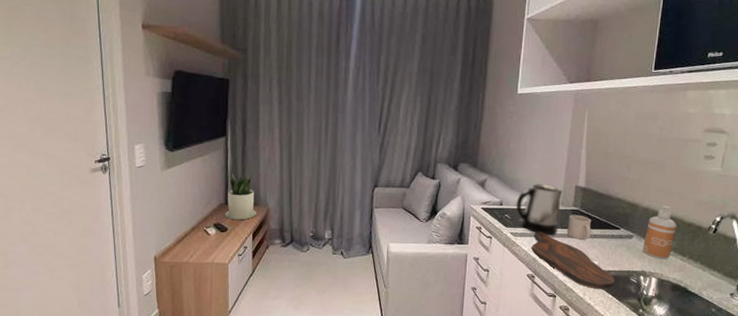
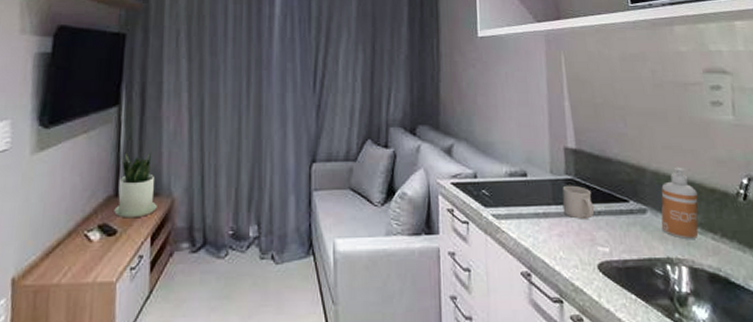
kettle: present [516,184,563,235] -> none [493,147,551,215]
cutting board: present [531,231,616,290] -> none [520,211,637,288]

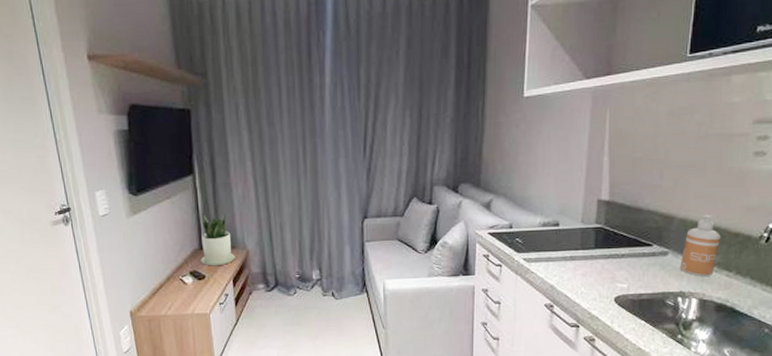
mug: present [562,185,595,219] -> none [589,232,619,261]

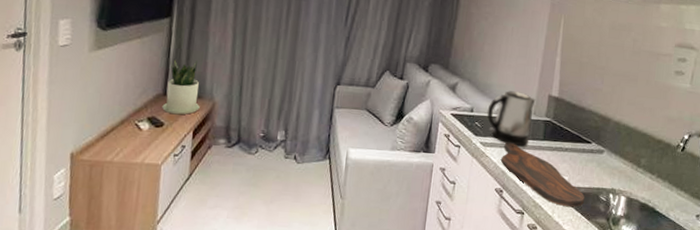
kettle: none [528,200,583,258] -> present [487,90,536,146]
cutting board: none [547,255,649,316] -> present [500,142,585,208]
soap dispenser: present [679,214,722,277] -> none [612,120,647,178]

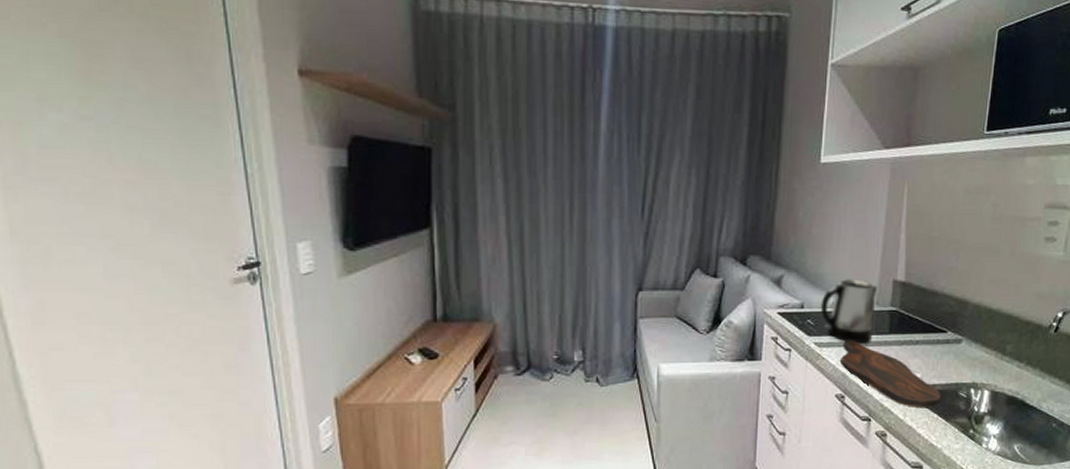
planter: present [162,60,200,115] -> none [434,277,478,343]

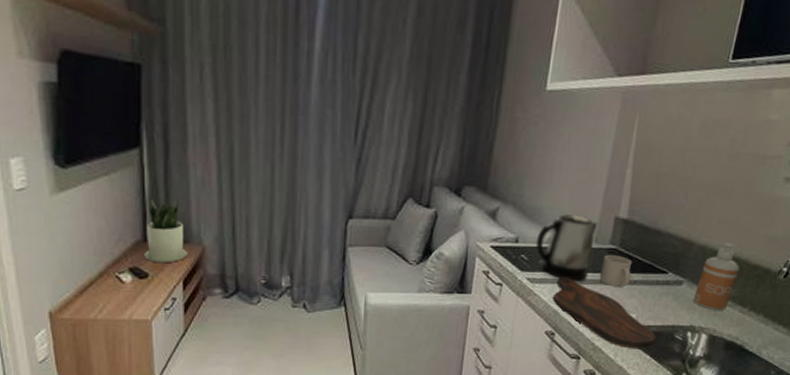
planter: none [434,277,478,343] -> present [144,199,188,264]
mug: none [883,316,914,348] -> present [599,254,633,287]
soap dispenser: none [972,300,1014,367] -> present [692,242,741,312]

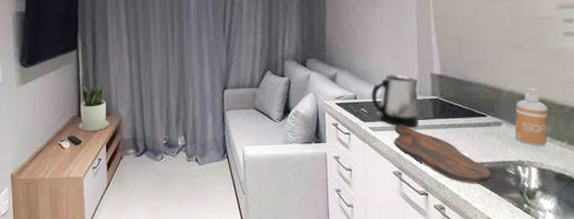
mug: present [599,254,633,287] -> none [428,103,457,131]

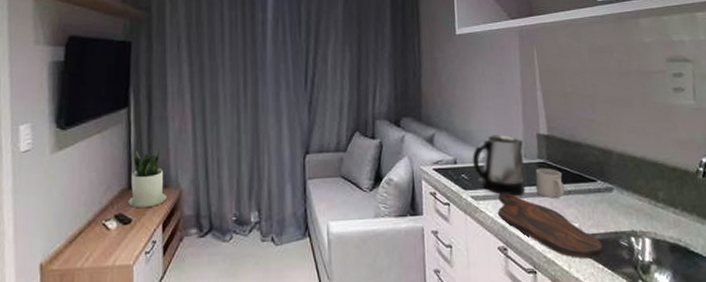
mug: none [428,103,457,131] -> present [535,168,566,198]
soap dispenser: present [514,87,549,147] -> none [626,148,661,214]

